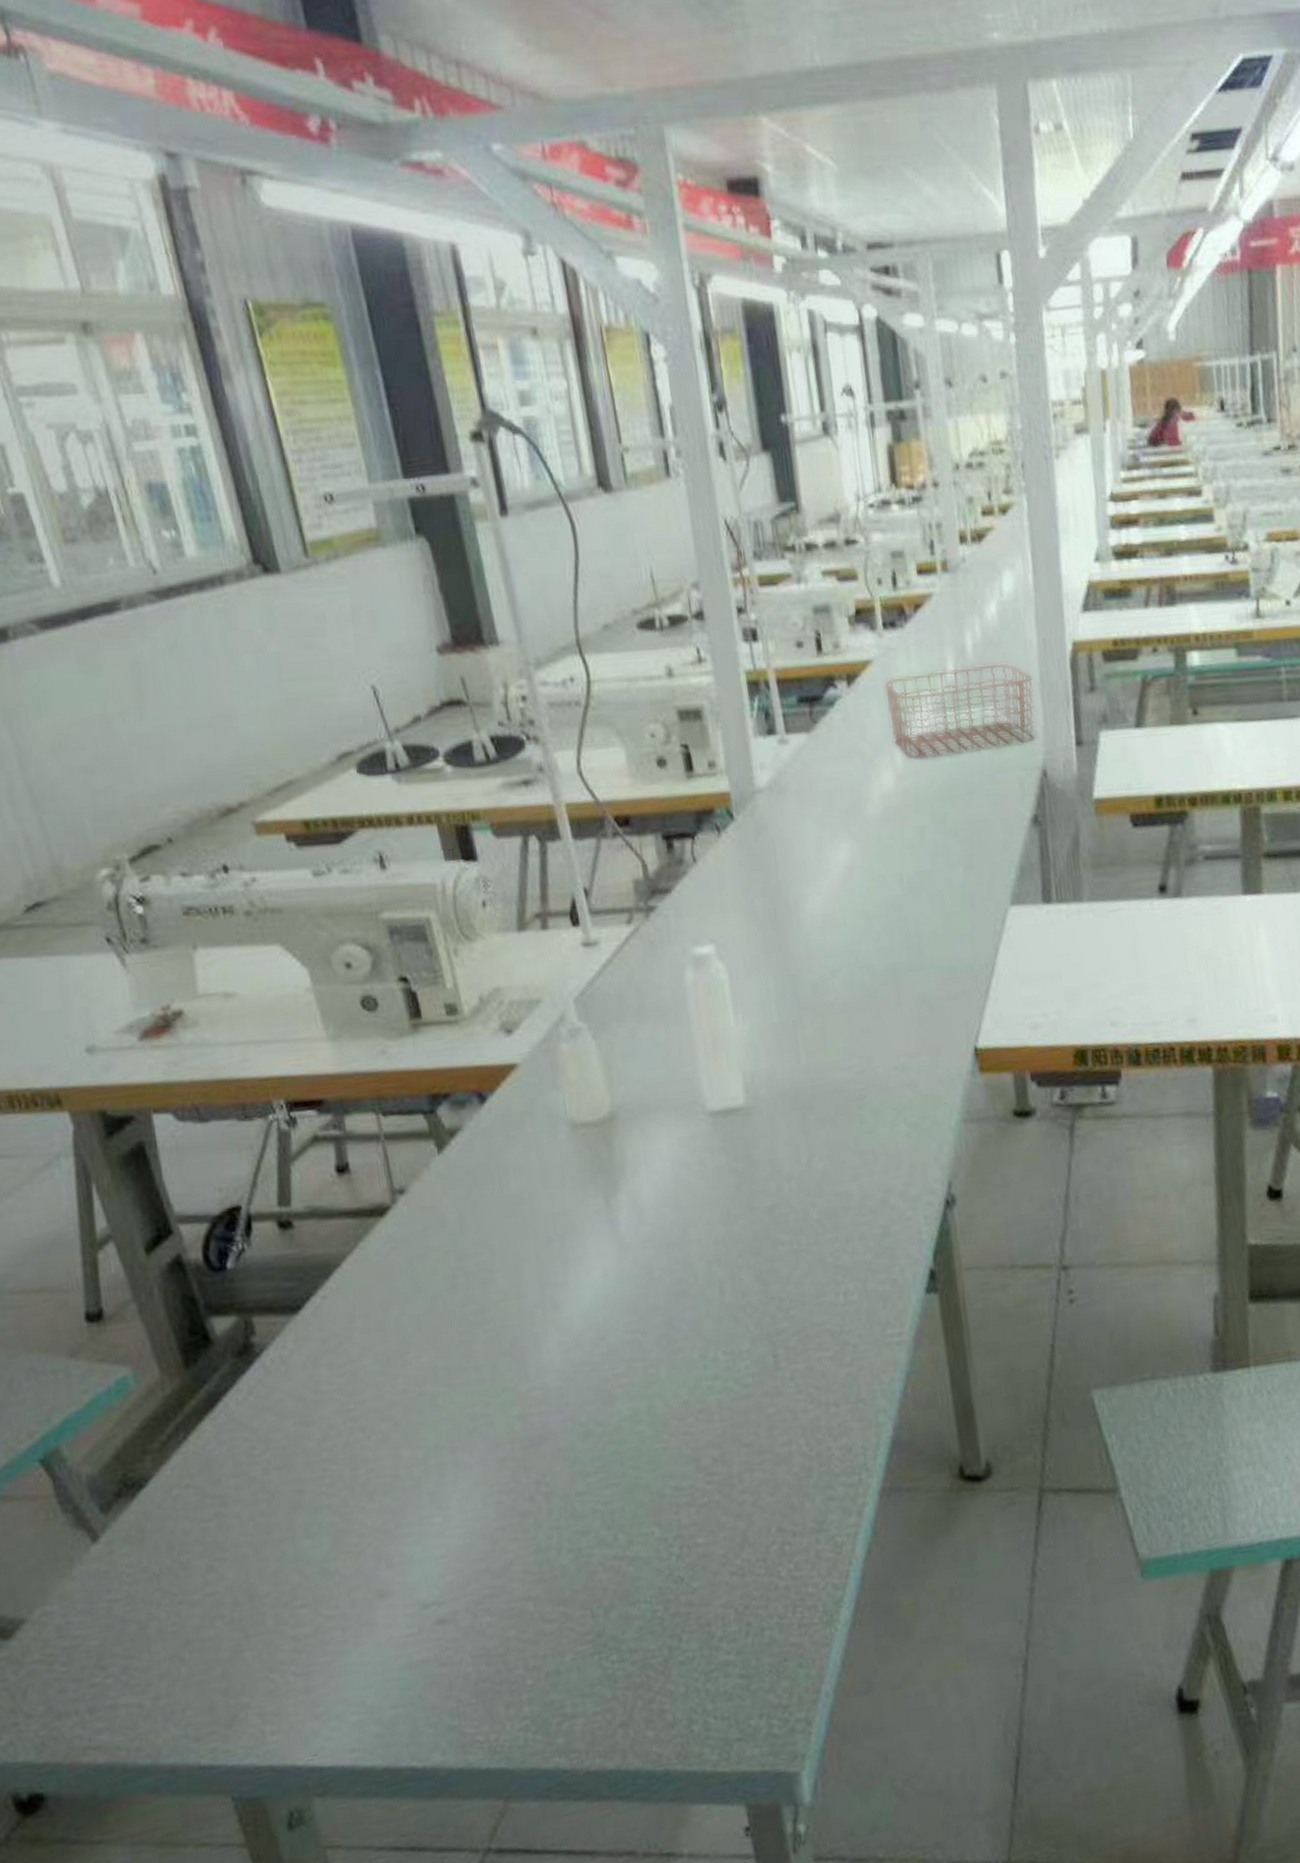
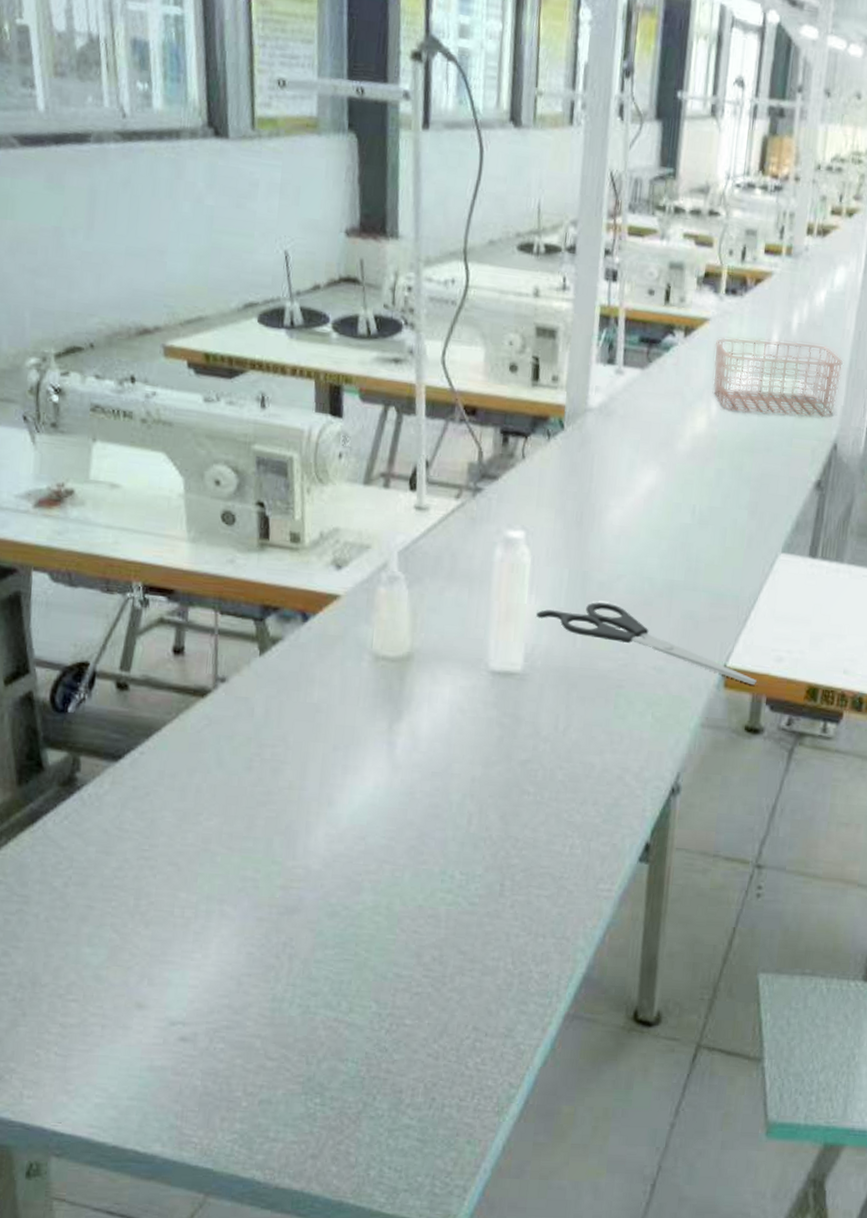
scissors: none [748,1005,1015,1063] -> present [536,602,757,686]

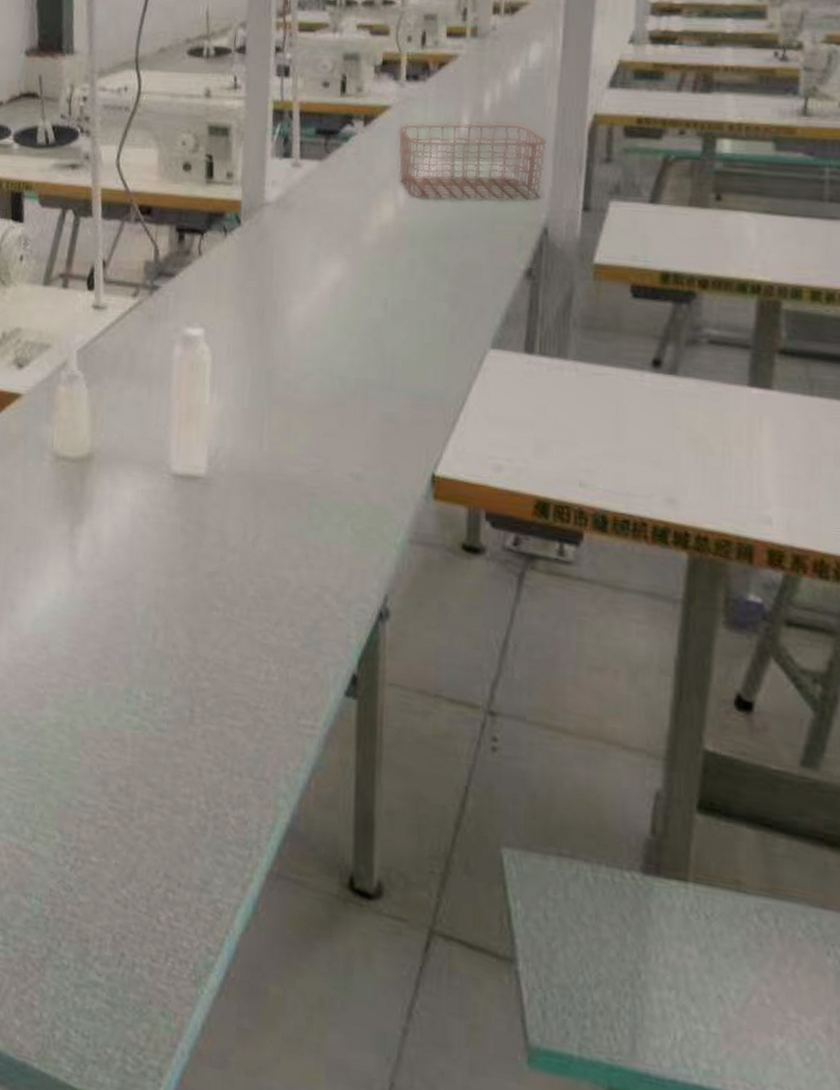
scissors: present [536,602,757,686] -> none [219,402,472,498]

